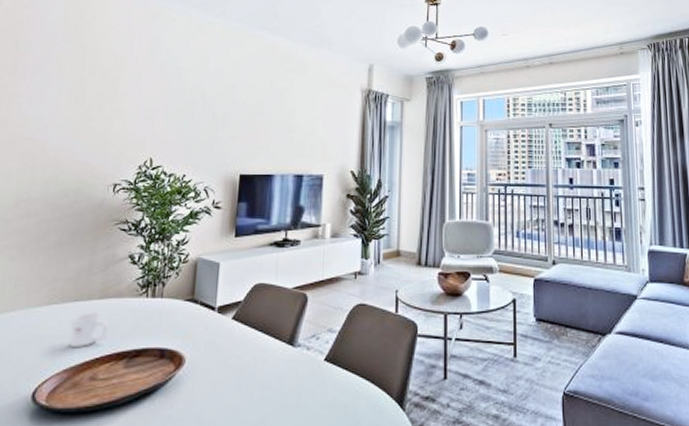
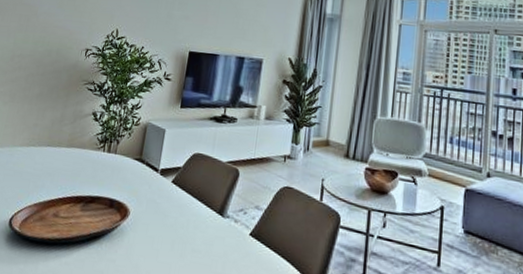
mug: present [69,312,108,347] -> none [40,157,72,187]

